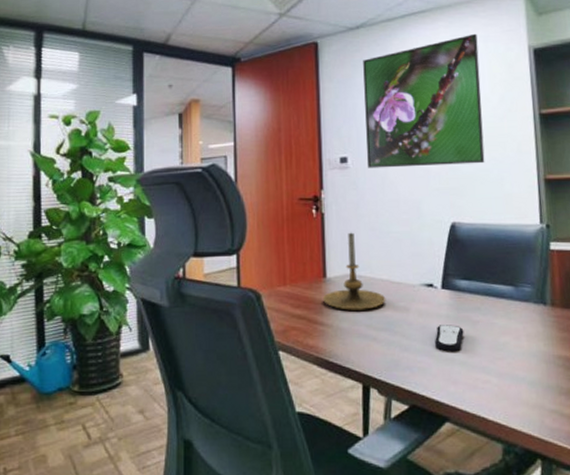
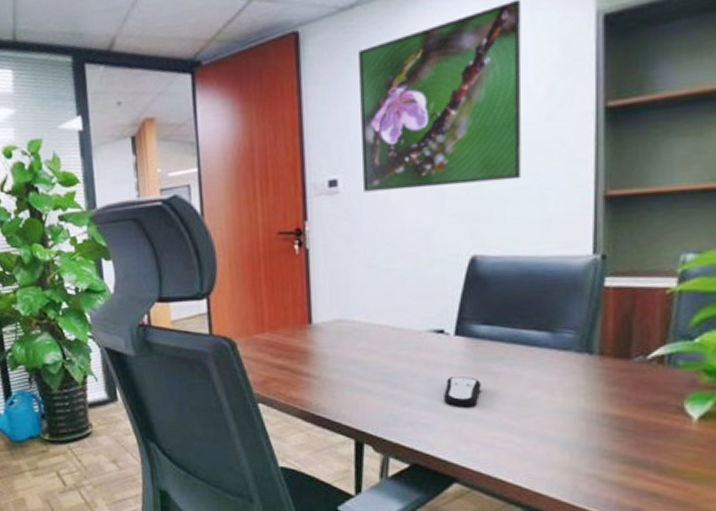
candle holder: present [323,232,386,311] -> none [308,270,385,360]

